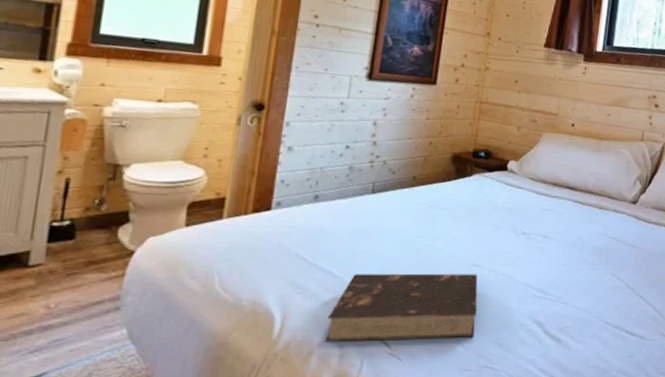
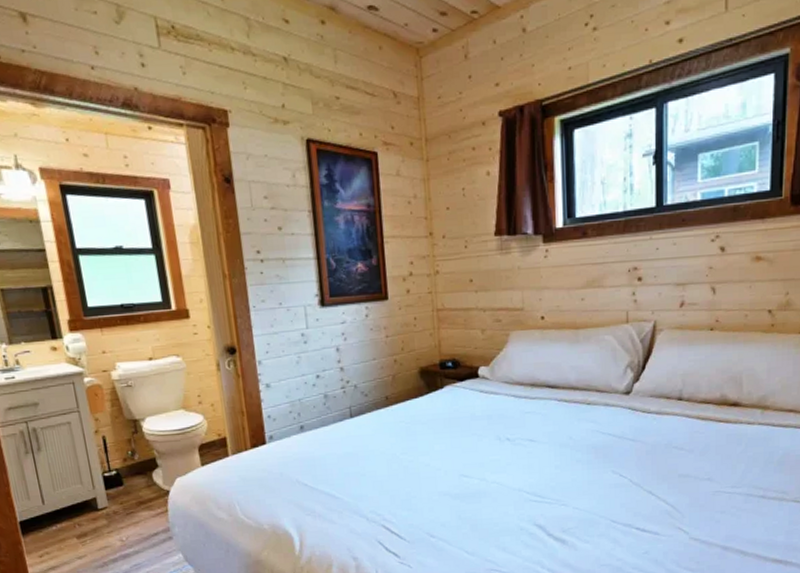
book: present [325,273,478,342] -> none [337,484,476,555]

